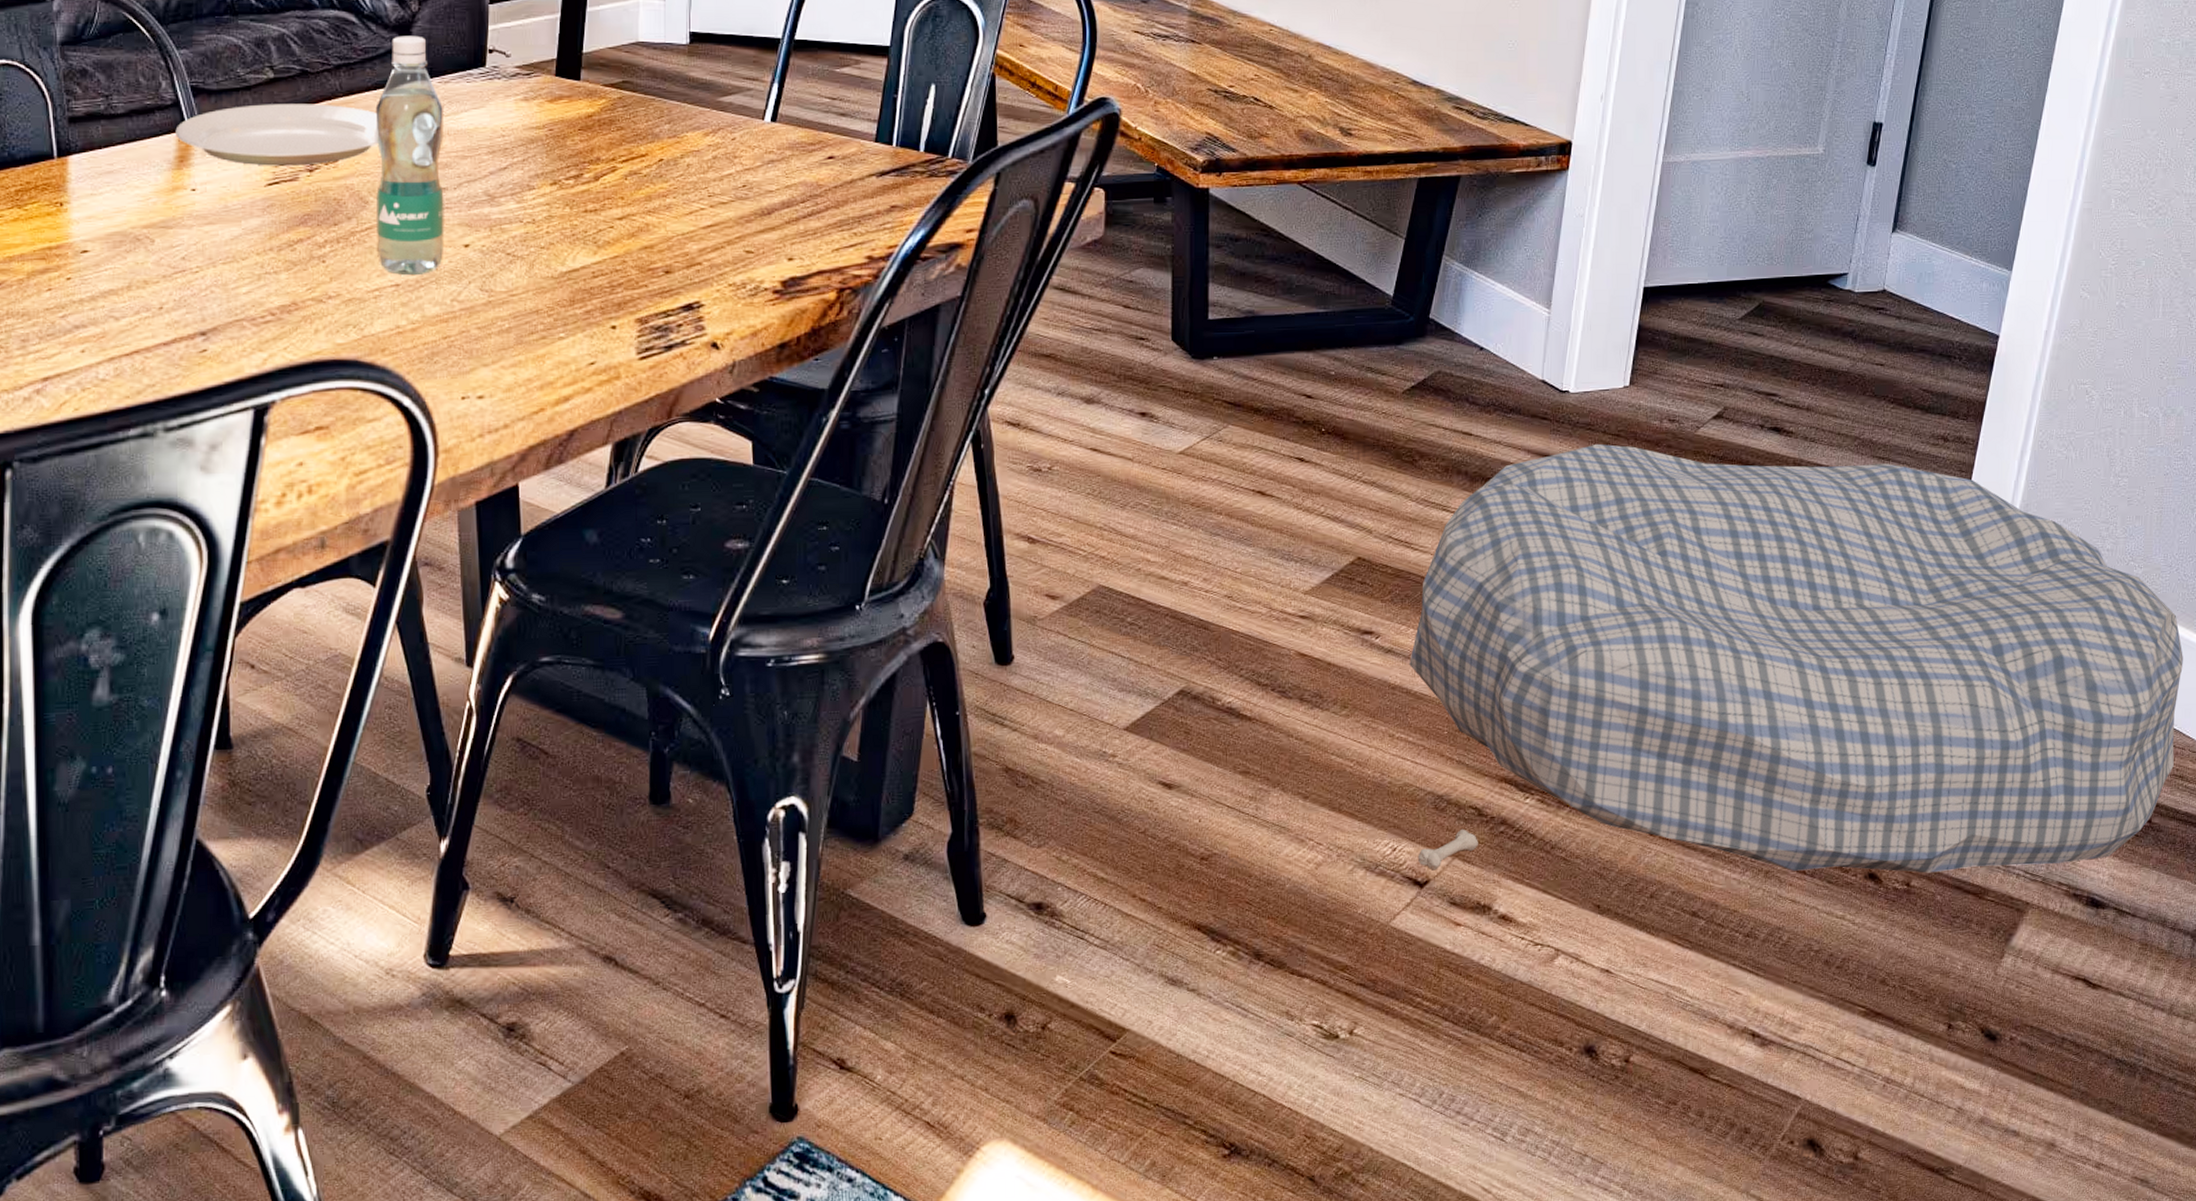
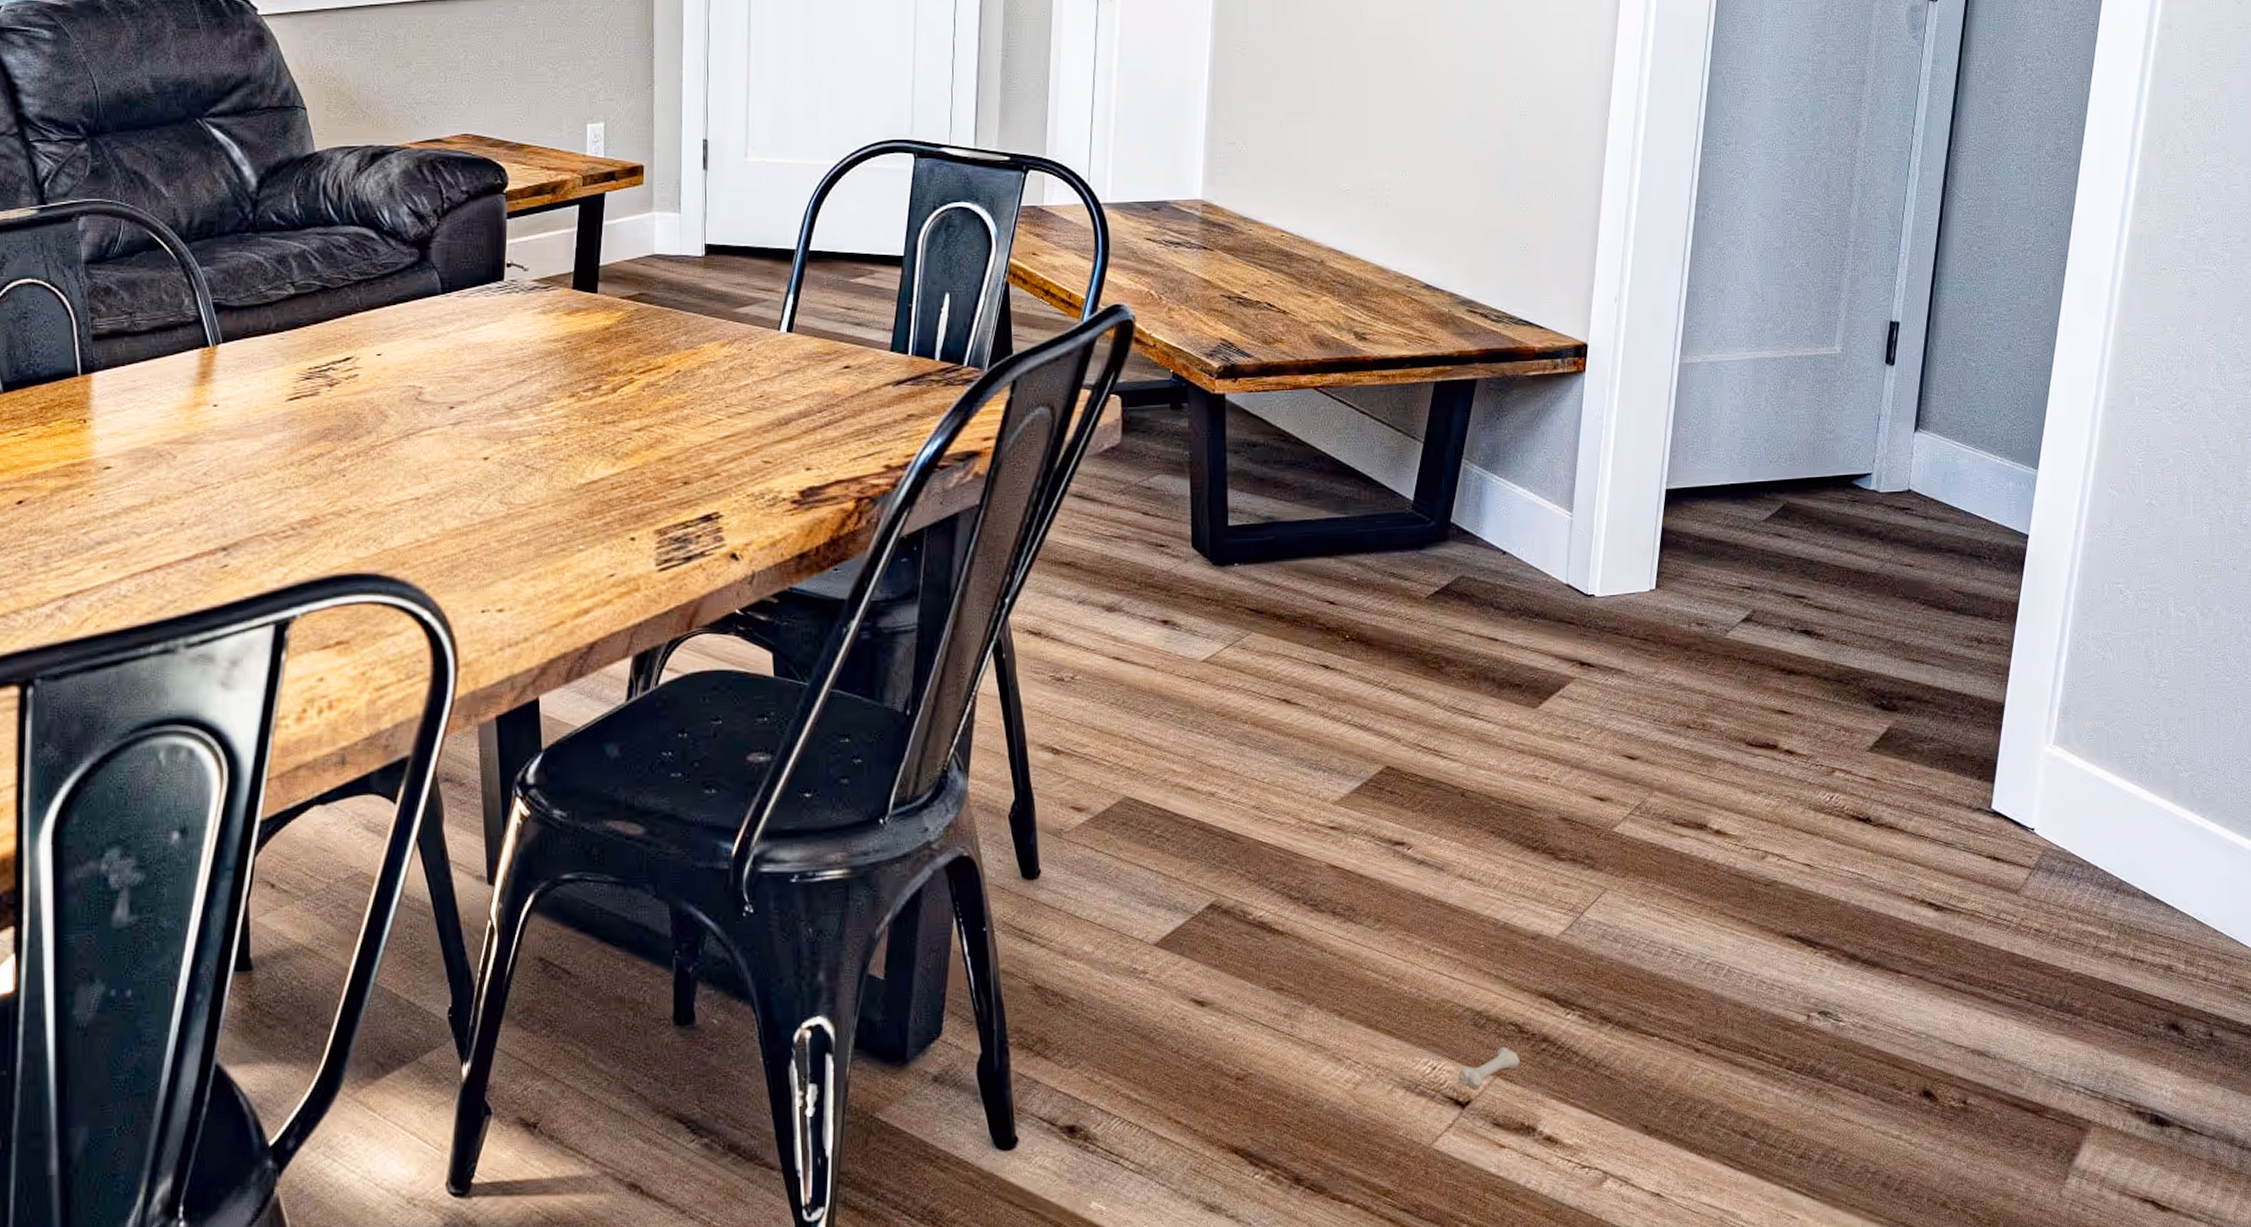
plate: present [175,104,379,166] -> none [198,319,398,381]
bottle: present [375,35,444,276] -> none [395,250,464,489]
dog bed: present [1409,443,2183,873] -> none [1443,648,2236,1090]

